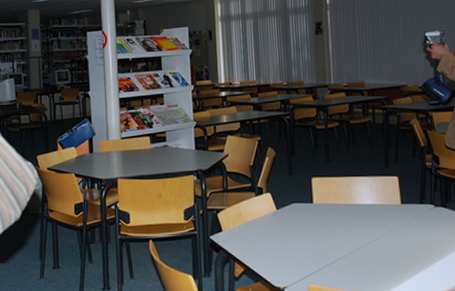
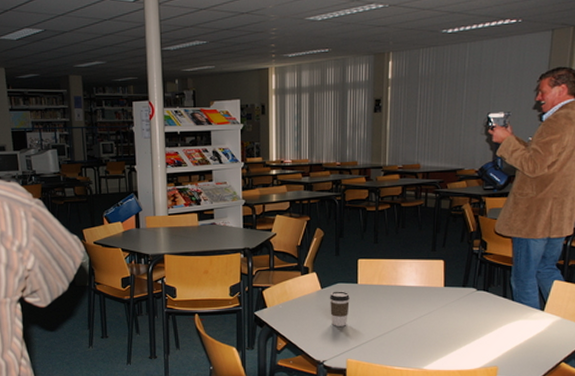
coffee cup: none [285,211,307,249] -> present [329,291,350,326]

